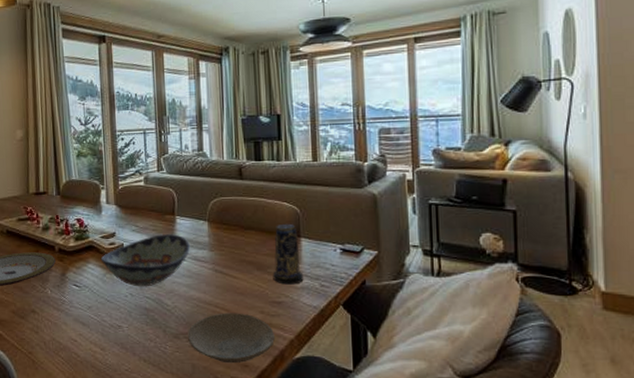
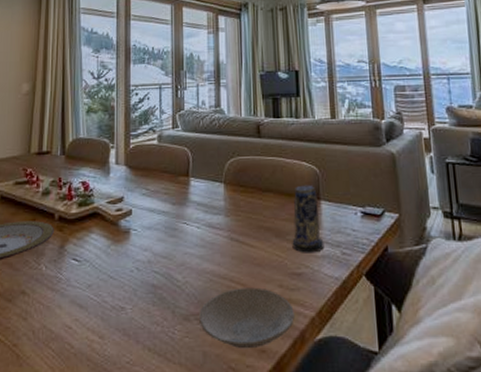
decorative bowl: present [100,234,191,287] -> none [105,198,205,260]

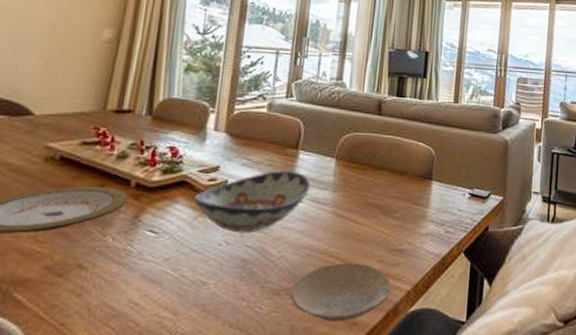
decorative bowl: none [105,198,205,260] -> present [193,171,312,233]
candle: present [292,185,325,253] -> none [398,165,430,231]

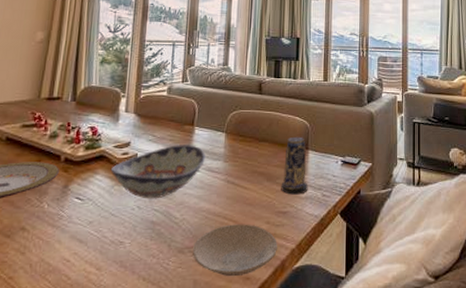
candle: none [398,165,430,231] -> present [281,136,308,195]

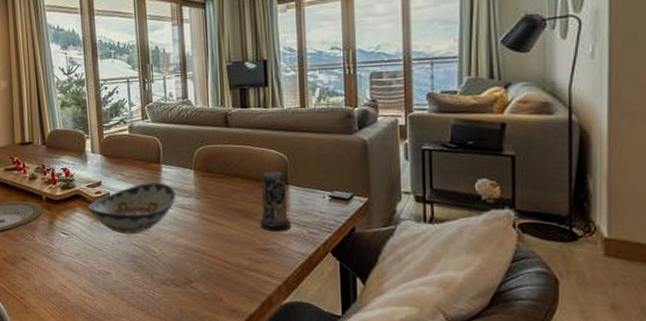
plate: present [193,224,277,277] -> none [175,259,262,309]

